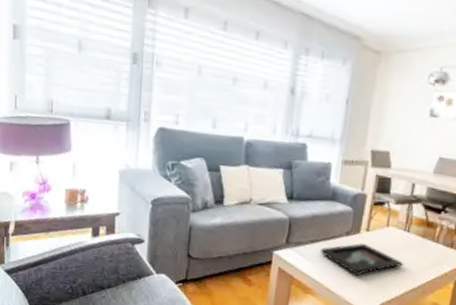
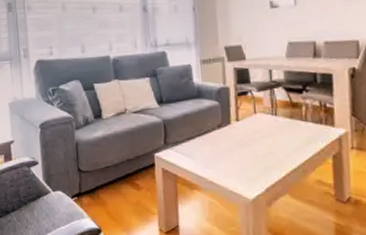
decorative tray: present [320,243,404,276] -> none [197,134,280,165]

